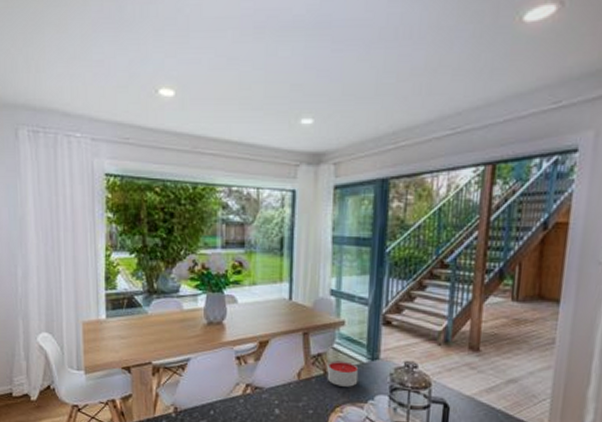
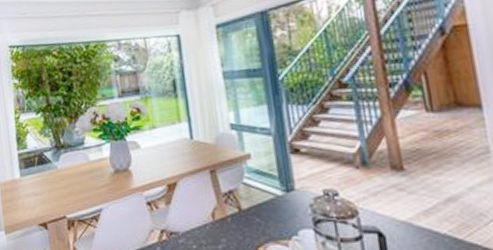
candle: present [327,360,359,387] -> none [241,195,277,224]

